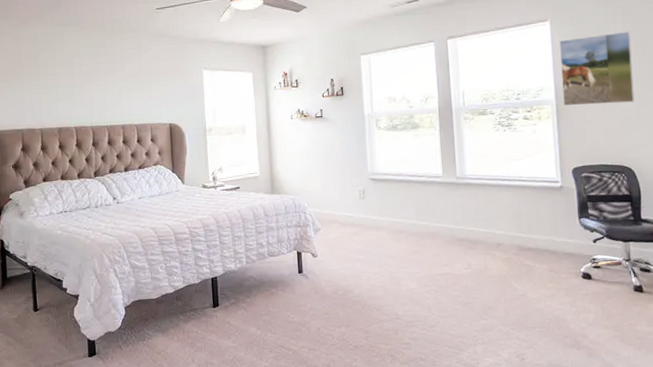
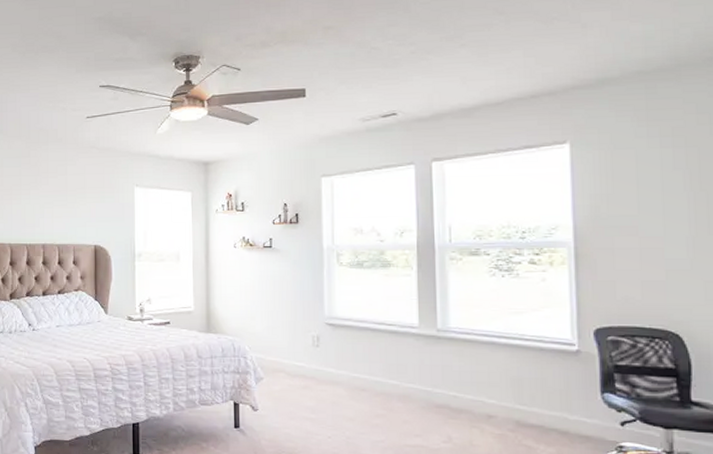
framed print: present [560,31,635,106] -> none [582,159,686,250]

